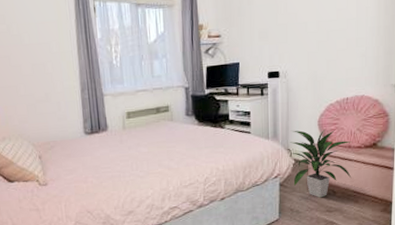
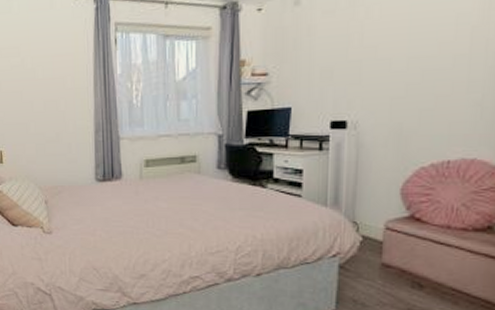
indoor plant: present [289,128,352,198] -> none [356,198,453,291]

